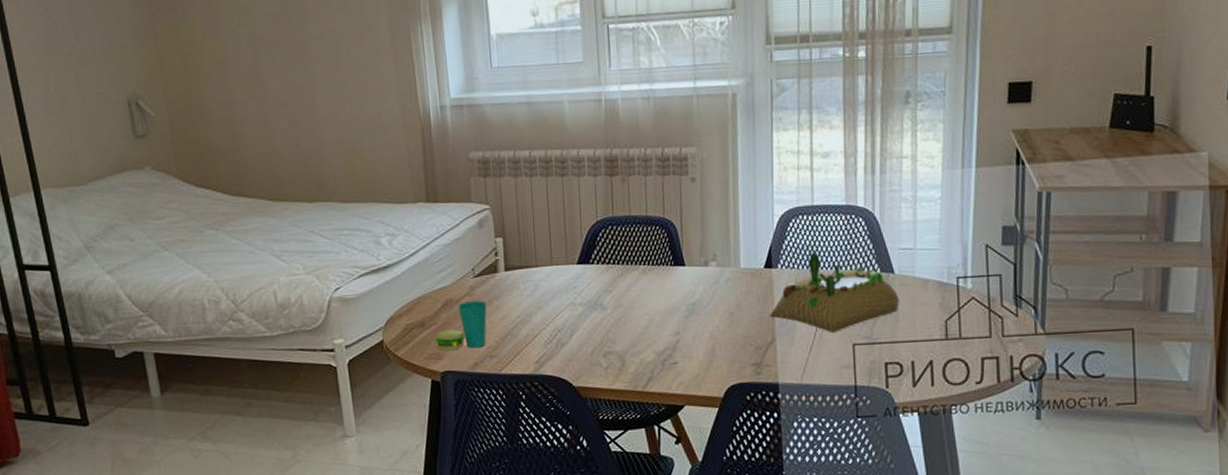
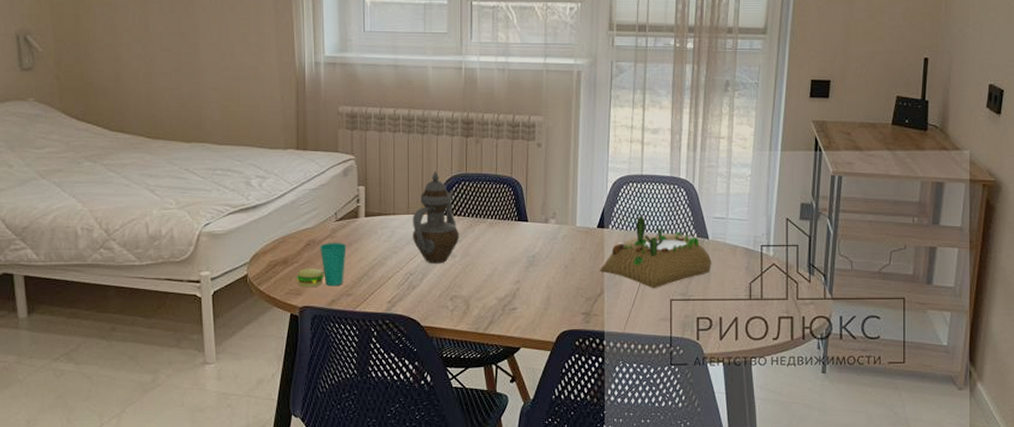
teapot: none [557,215,610,319] -> present [412,170,460,264]

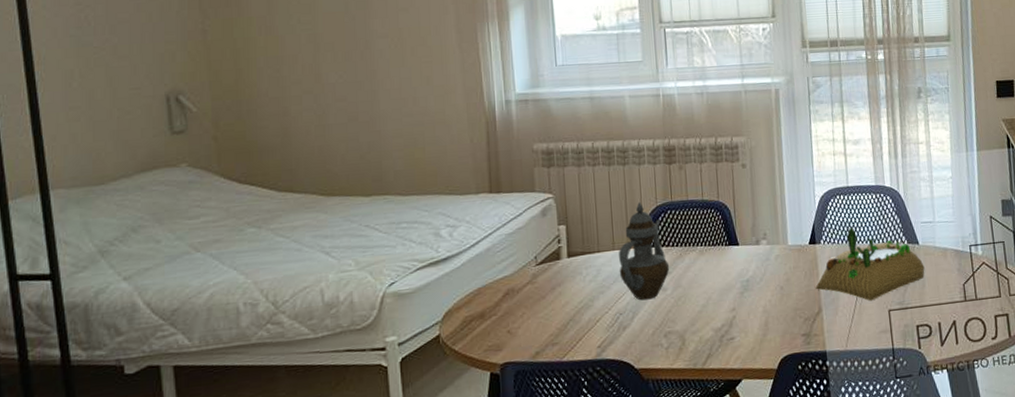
cup: present [296,243,347,288] -> none [495,288,550,342]

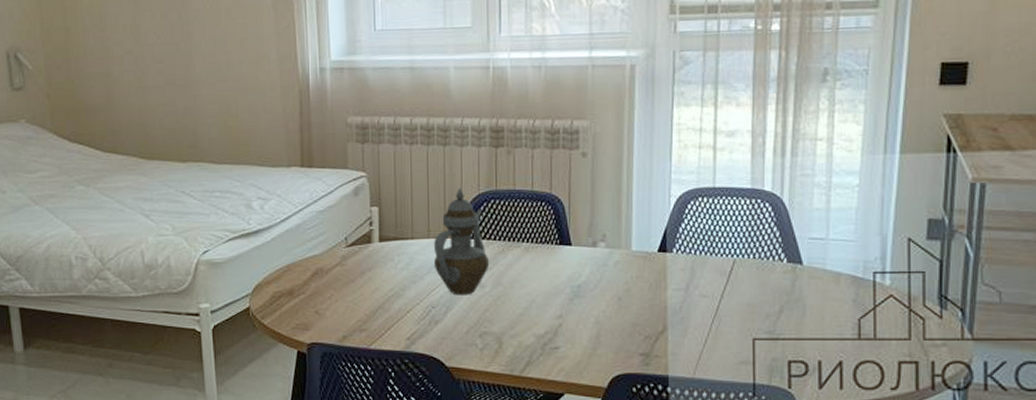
succulent planter: present [815,228,925,301] -> none [661,237,807,326]

